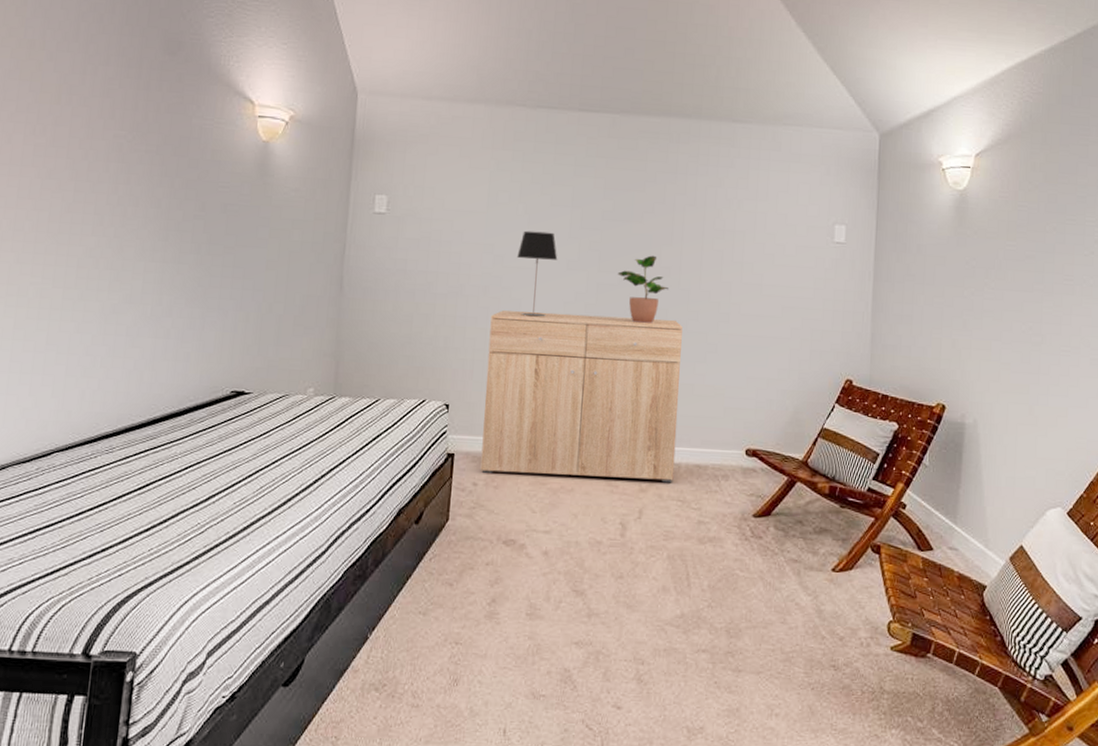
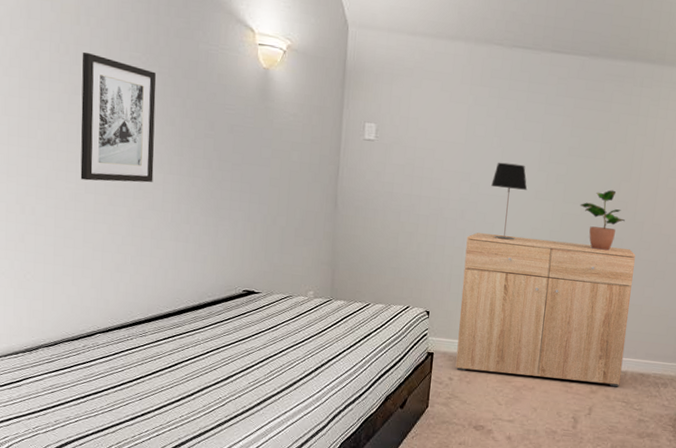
wall art: none [48,132,142,274] -> present [80,51,156,183]

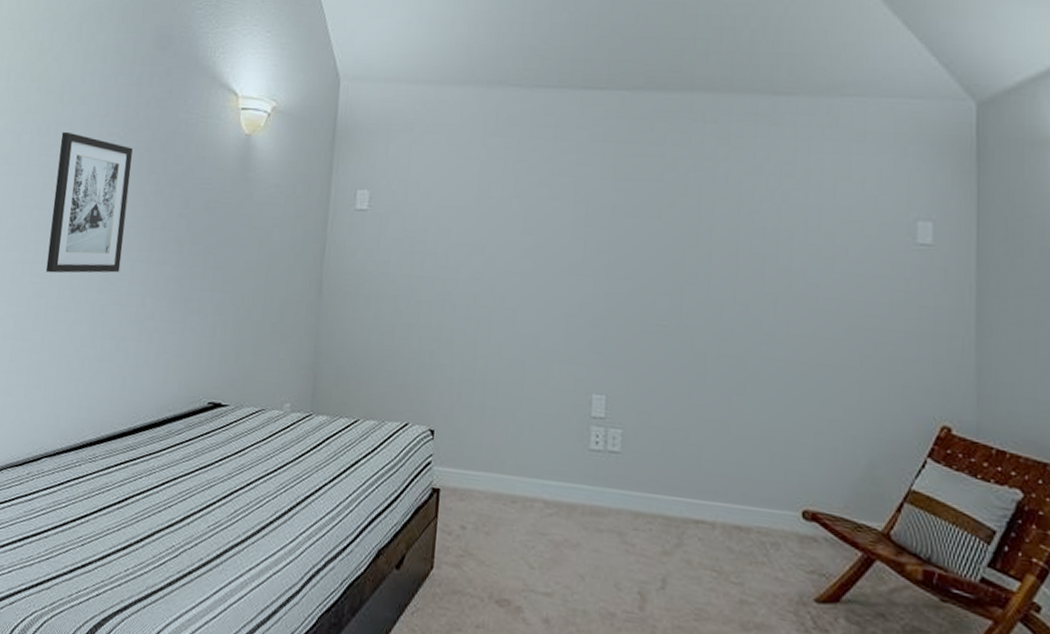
dresser: present [455,232,636,387] -> none [469,322,714,547]
table lamp: present [491,162,528,240] -> none [511,229,559,331]
potted plant: present [580,190,625,251] -> none [630,259,695,344]

